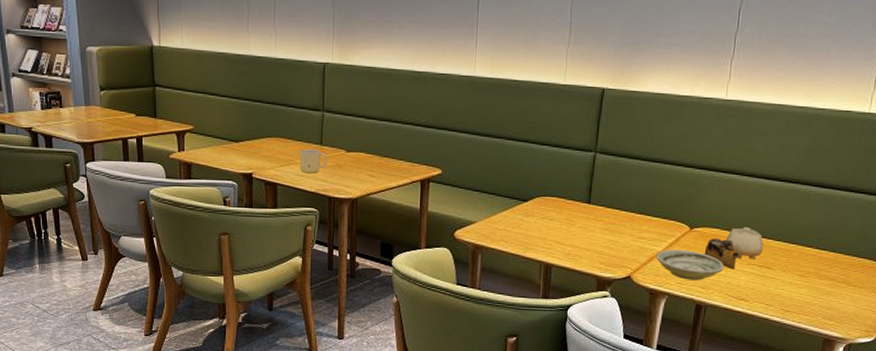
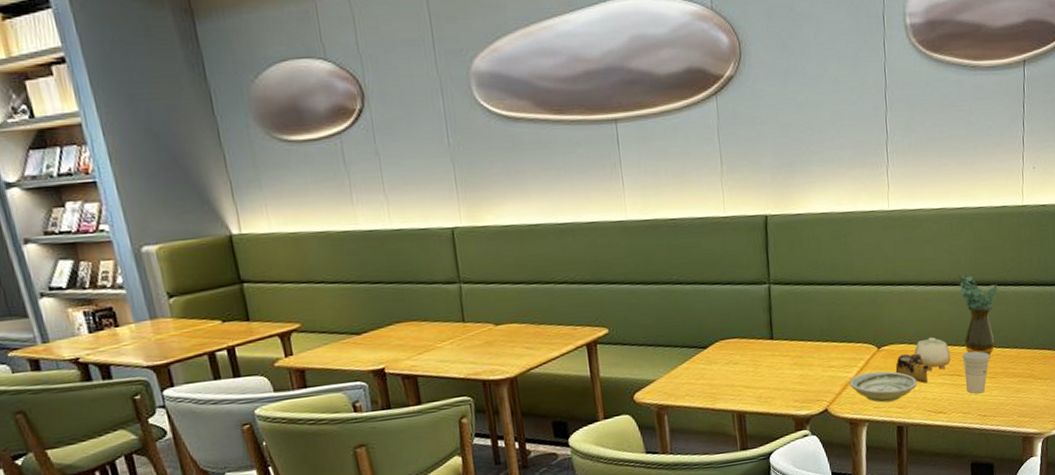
mug: present [300,149,327,173] -> none [439,328,474,357]
cup: none [773,246,805,289] -> present [962,351,990,394]
vase: none [780,170,826,255] -> present [957,273,998,356]

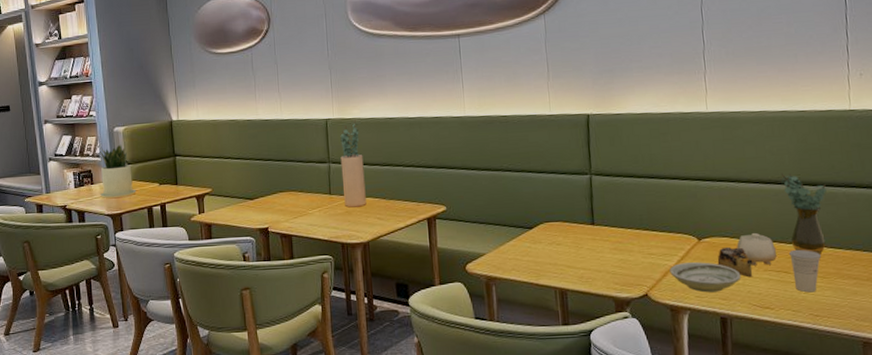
planter: none [120,269,188,345] -> present [98,144,136,199]
vase: none [472,227,511,337] -> present [340,119,366,208]

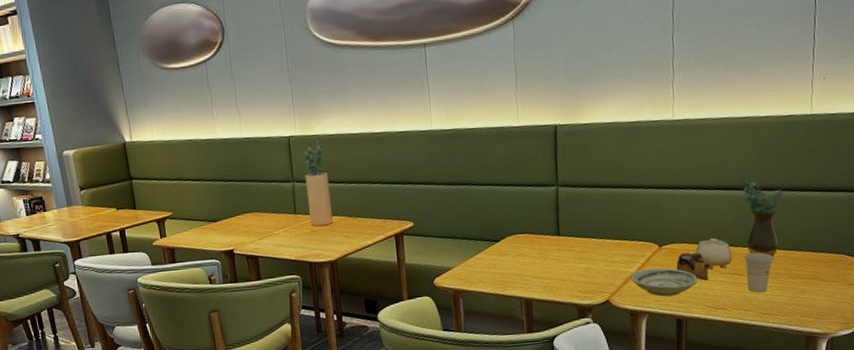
planter: present [98,144,136,199] -> none [48,168,93,226]

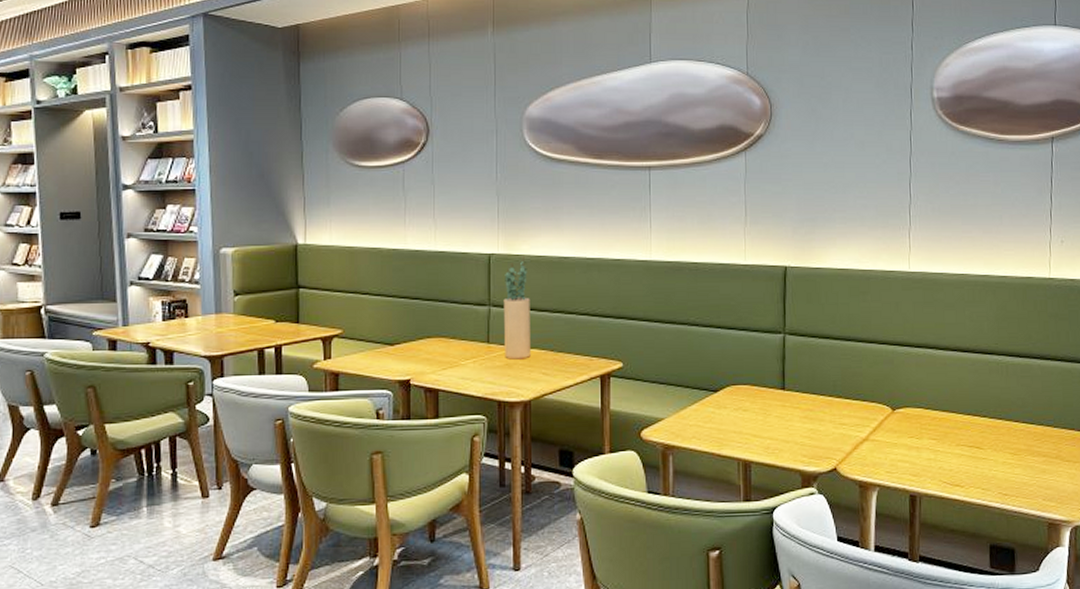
saucer: present [631,267,698,297] -> none [861,434,934,468]
cake slice: present [676,252,710,281] -> none [910,418,946,452]
sugar bowl: present [695,237,732,270] -> none [931,404,970,440]
vase: present [741,179,783,258] -> none [978,341,1022,431]
cup: present [744,252,773,293] -> none [982,423,1013,470]

